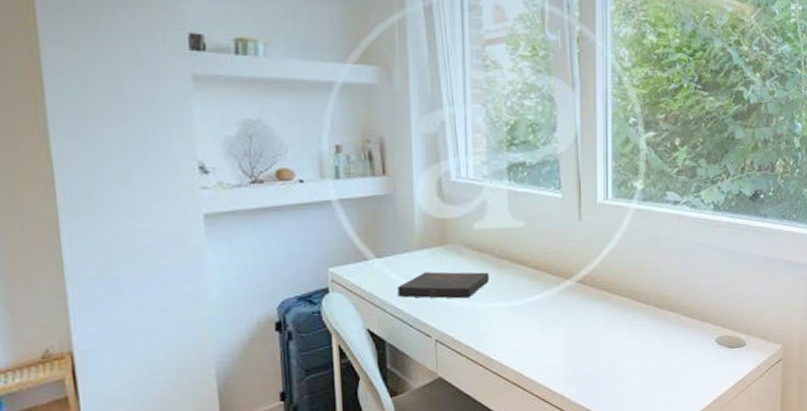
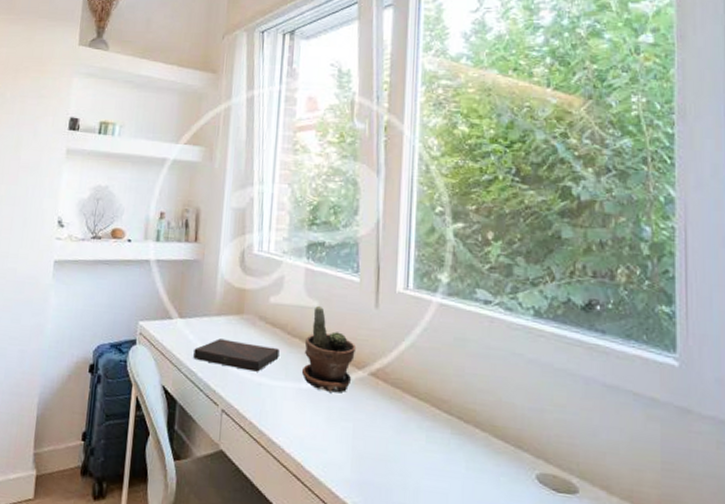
potted plant: none [512,225,564,305] -> present [301,305,357,393]

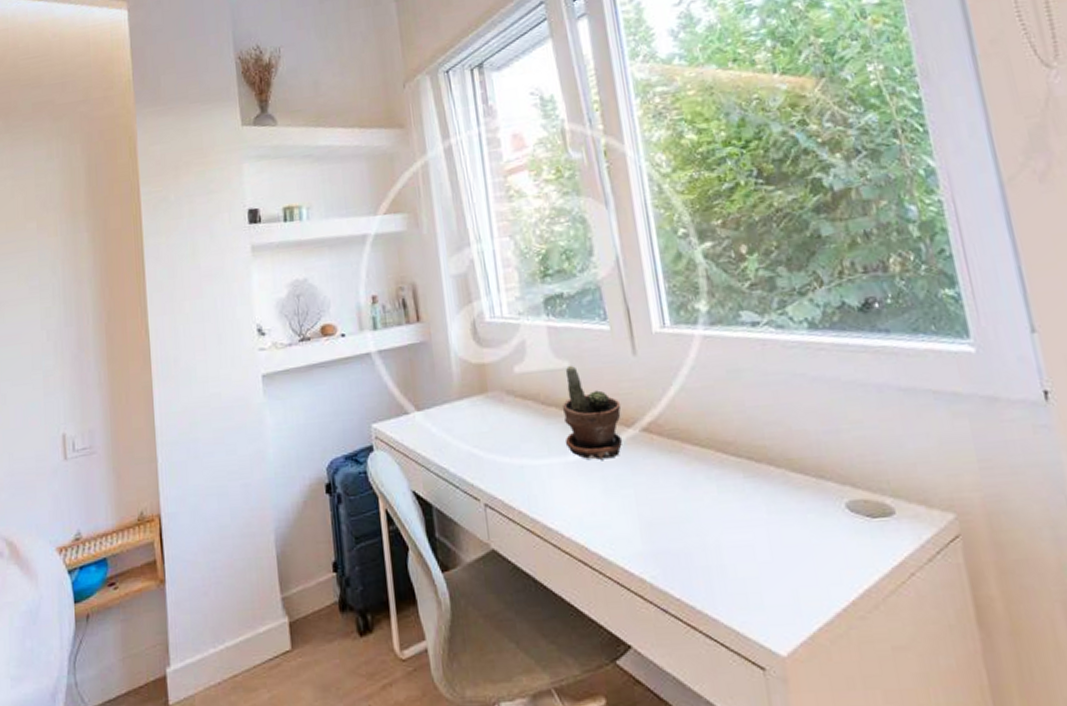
book: present [193,338,280,372] -> none [440,422,537,455]

